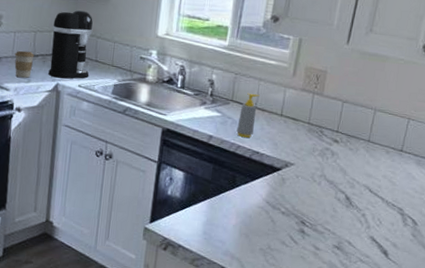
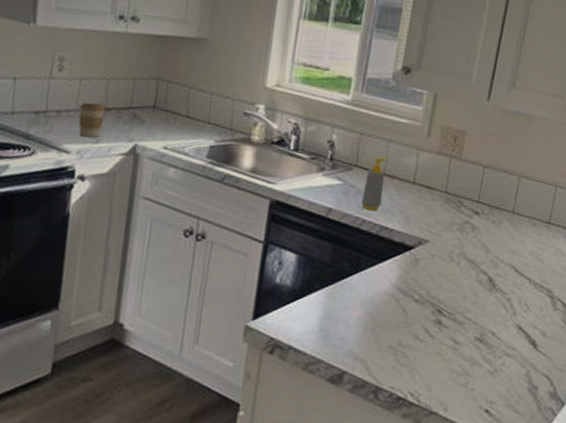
coffee maker: present [48,9,94,79] -> none [124,53,186,139]

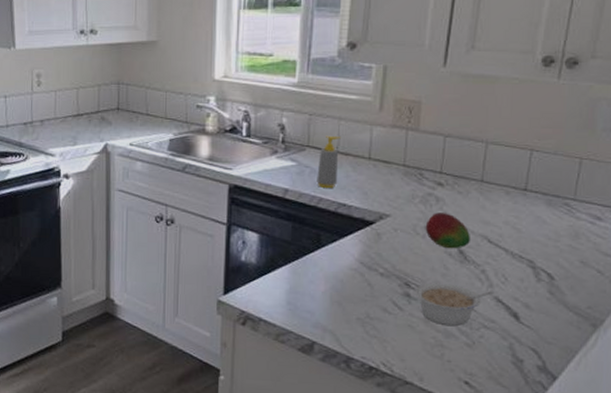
coffee cup: present [78,102,106,137] -> none [57,110,79,140]
legume: none [446,310,517,353] -> present [415,283,494,326]
fruit: none [460,240,500,277] -> present [425,212,470,249]

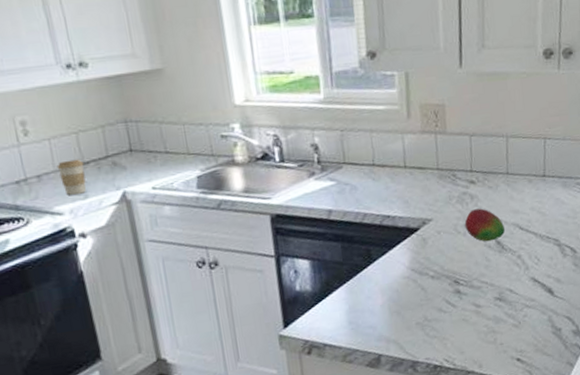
coffee cup: none [57,110,79,140] -> present [56,159,86,195]
soap bottle: present [317,135,341,188] -> none [357,149,378,203]
legume: present [415,283,494,326] -> none [464,273,530,313]

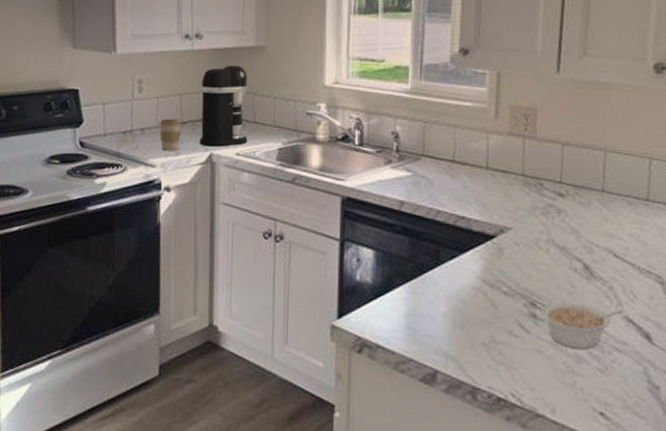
coffee maker: none [97,92,163,185] -> present [199,64,248,147]
fruit: present [464,208,505,242] -> none [548,225,595,264]
legume: none [464,273,530,313] -> present [541,302,624,349]

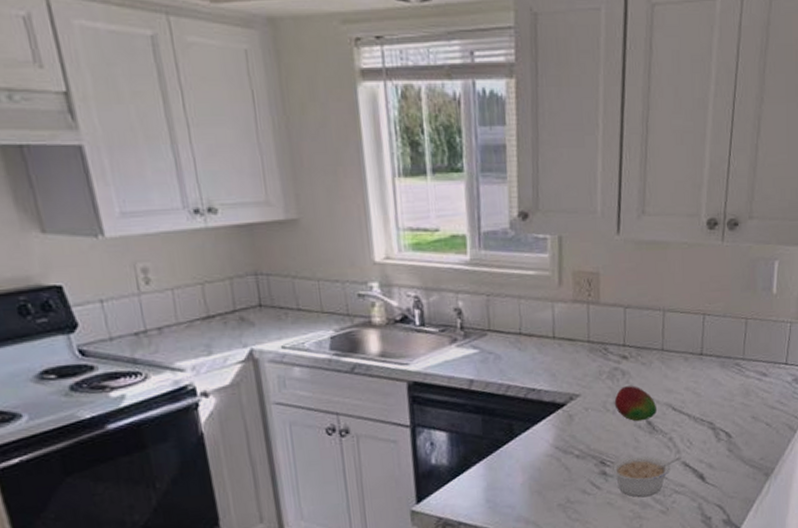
coffee cup: present [159,118,182,150] -> none [179,312,211,350]
coffee maker: present [199,64,248,147] -> none [225,242,294,342]
fruit: none [548,225,595,264] -> present [614,385,656,422]

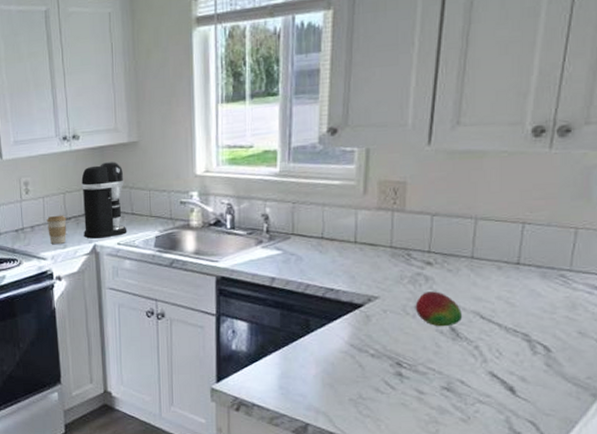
coffee cup: none [179,312,211,350] -> present [46,215,67,244]
coffee maker: none [225,242,294,342] -> present [81,161,127,239]
legume: present [610,455,682,497] -> none [407,361,488,402]

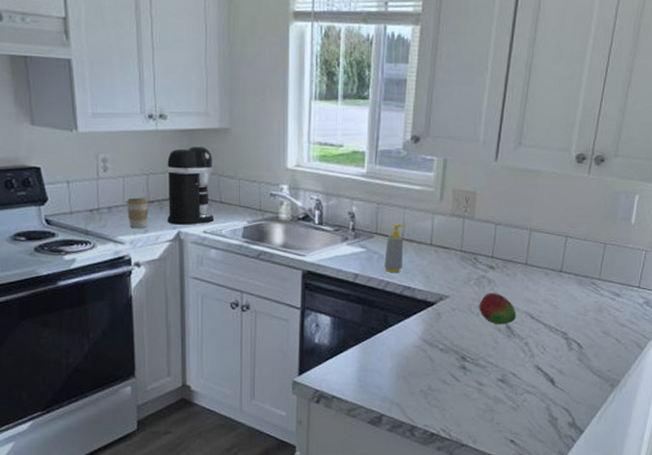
soap bottle: none [303,222,325,274] -> present [384,223,406,272]

